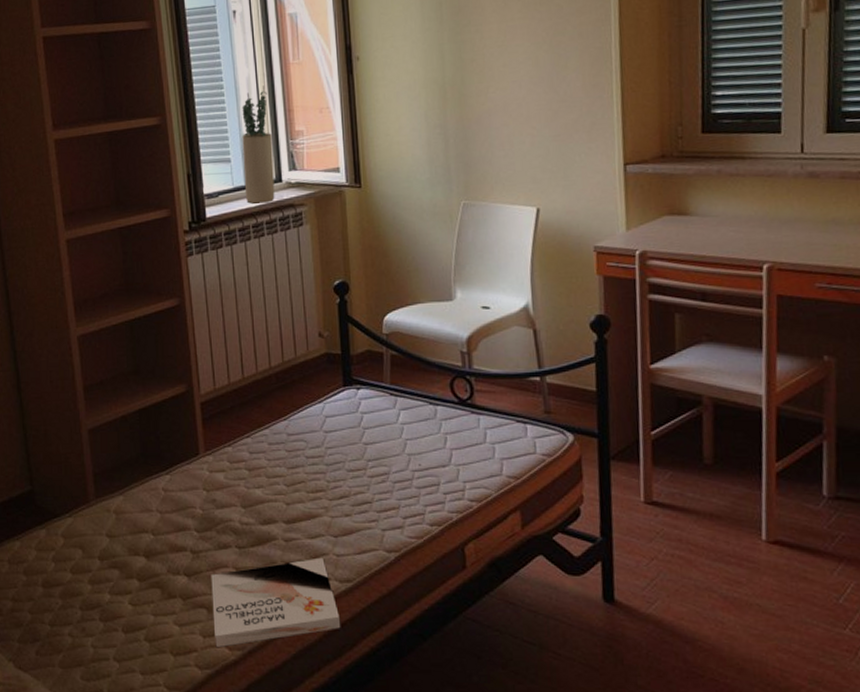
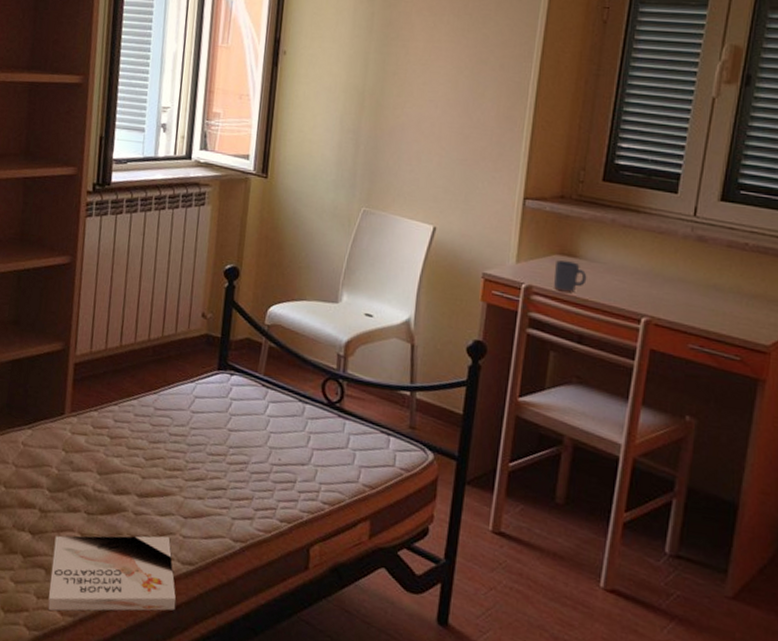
vase: present [242,85,275,205] -> none [153,63,191,178]
mug: none [666,220,701,252] -> present [554,260,587,293]

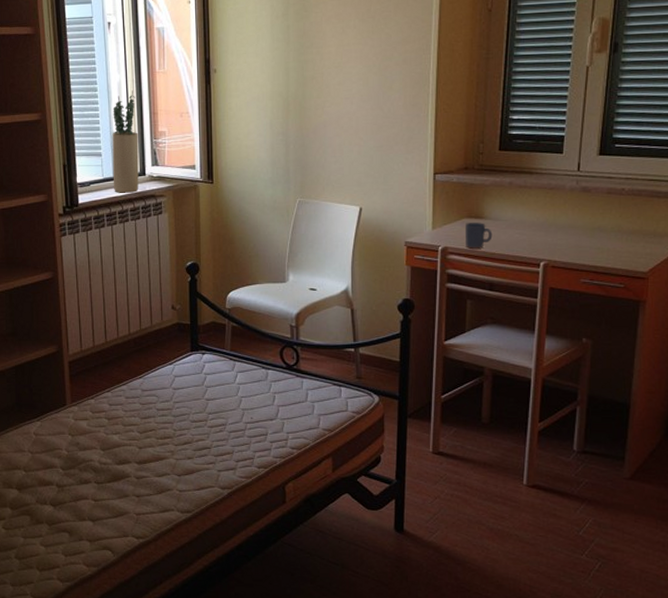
book: present [47,535,177,611] -> none [73,492,181,565]
vase: none [153,63,191,178] -> present [112,90,139,194]

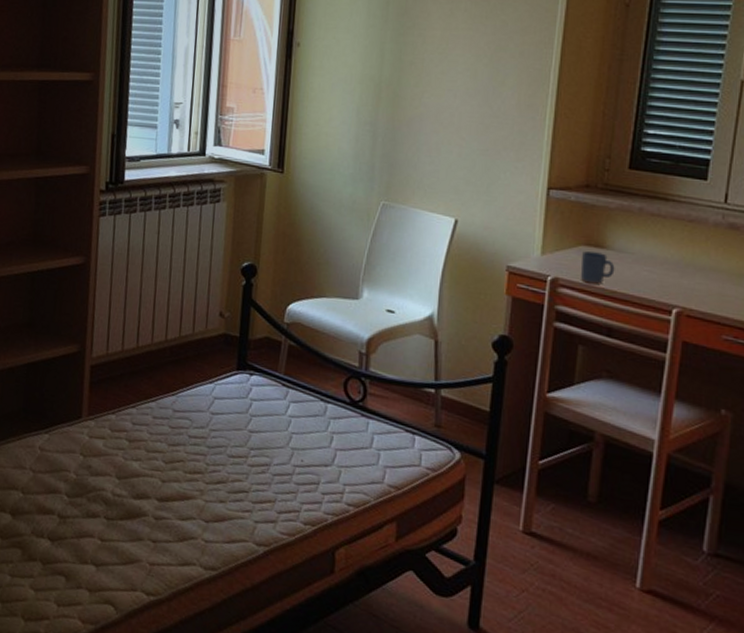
vase: present [112,90,139,194] -> none [166,57,203,175]

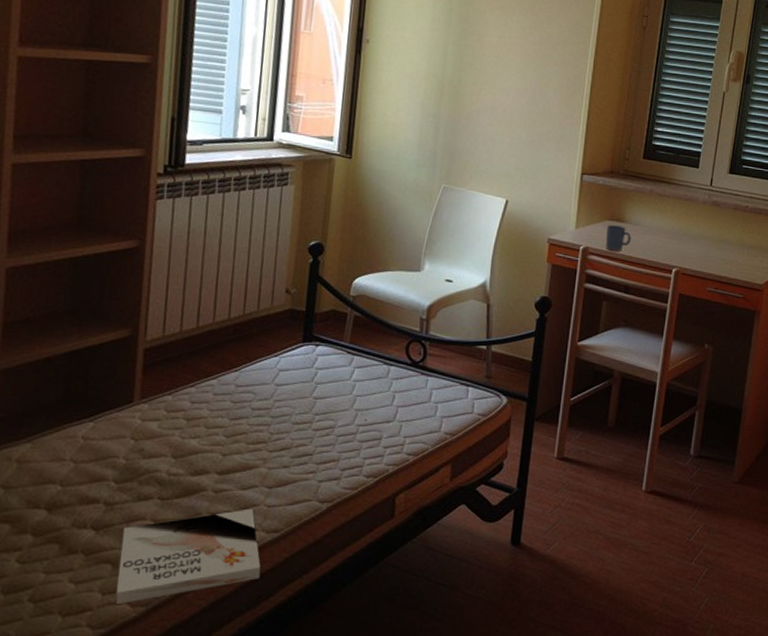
book: none [68,540,200,619] -> present [115,508,261,605]

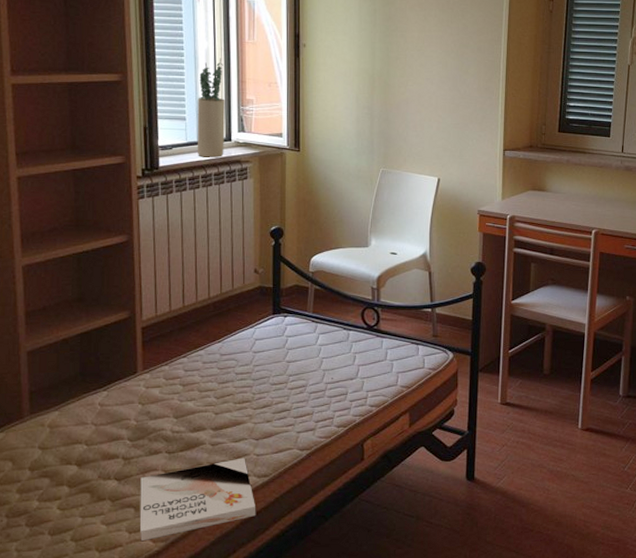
vase: none [231,47,272,159] -> present [197,58,225,159]
mug: present [606,225,632,251] -> none [529,195,553,217]

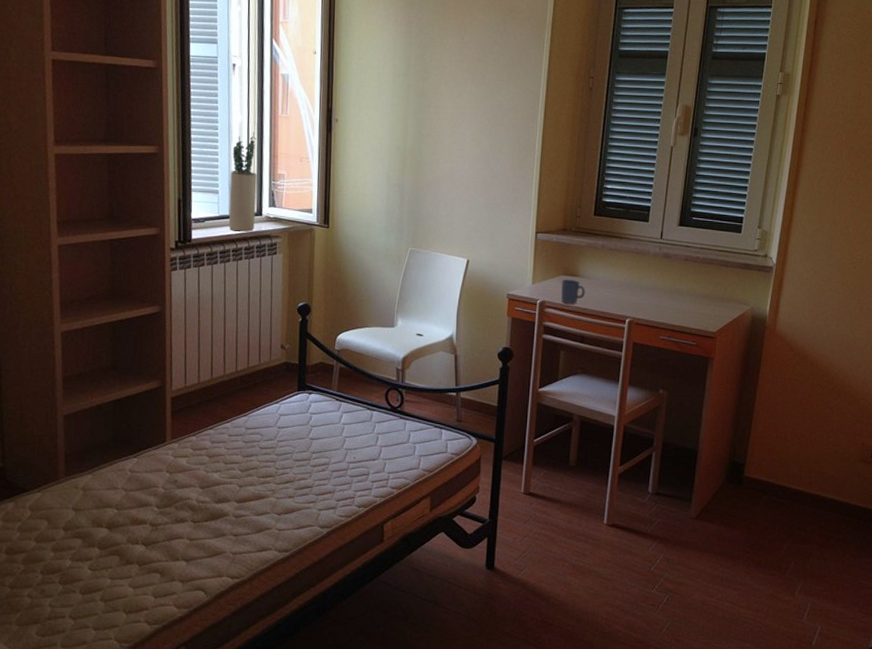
book: present [139,457,256,542] -> none [165,531,277,607]
mug: none [529,195,553,217] -> present [561,280,586,304]

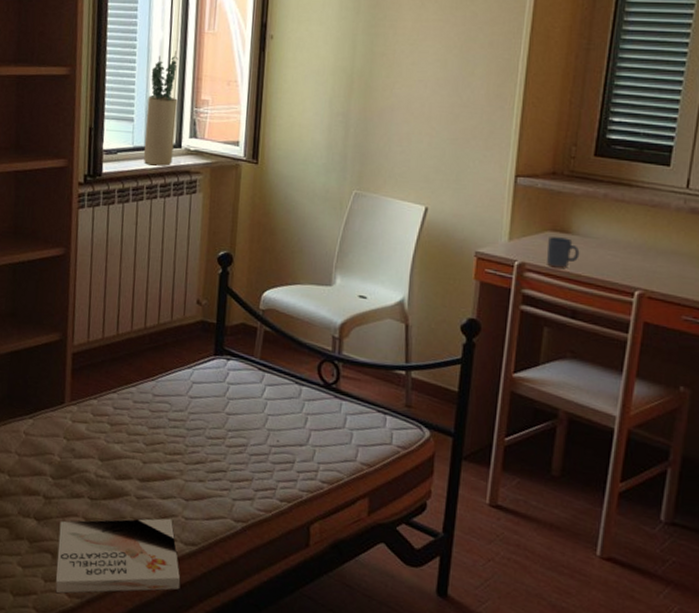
book: none [165,531,277,607] -> present [55,518,181,594]

